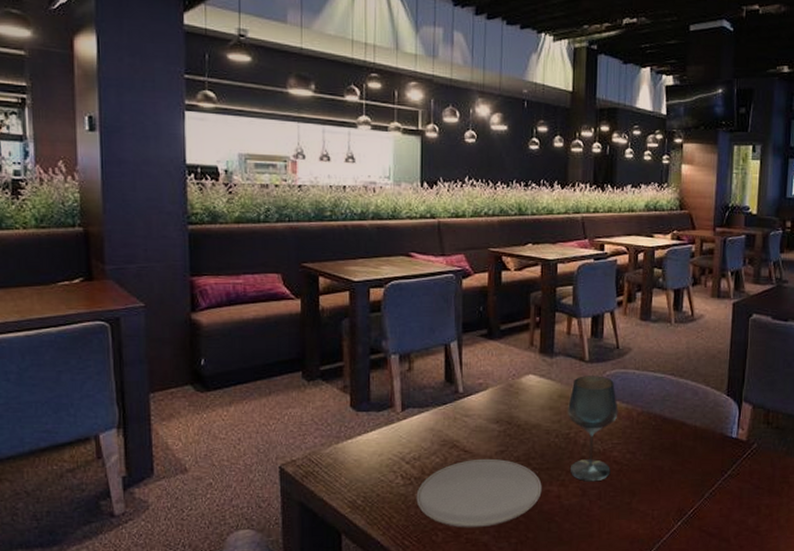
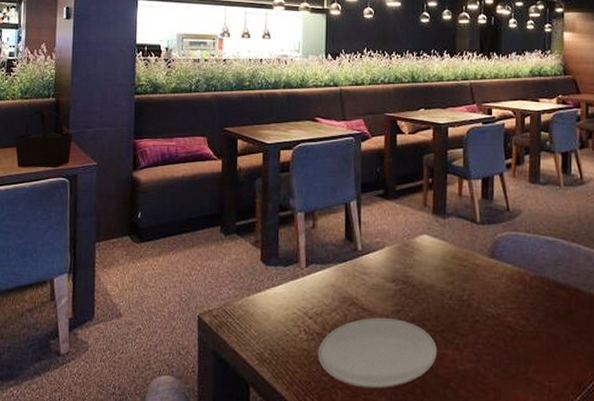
shopping bag: none [31,241,110,310] -> present [14,109,72,168]
wine glass: present [567,376,619,482] -> none [460,237,511,348]

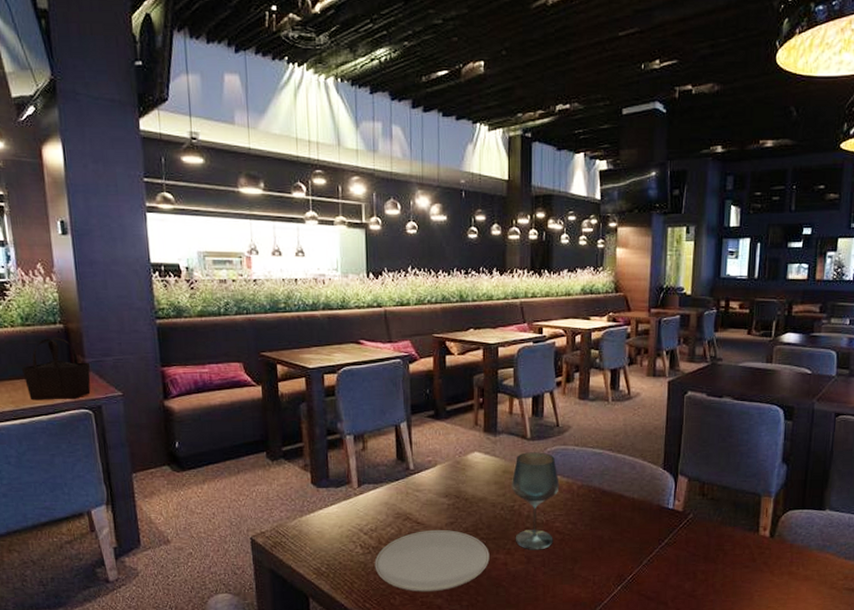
wine glass: none [460,237,511,348] -> present [511,452,560,550]

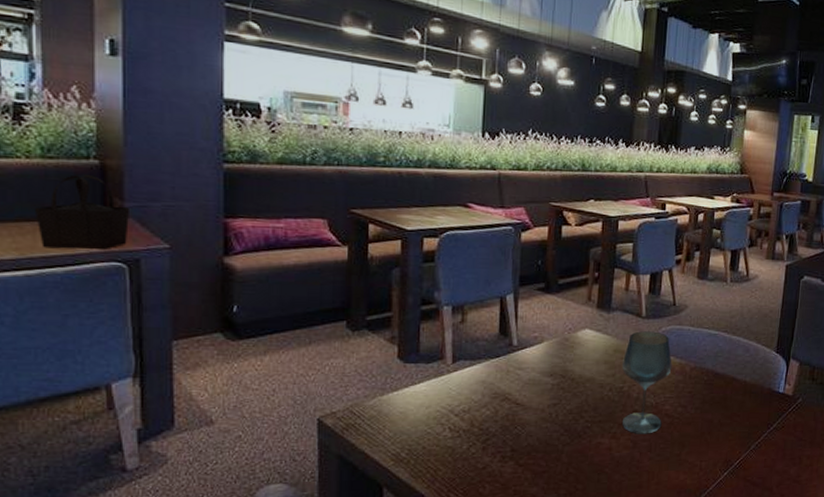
plate: present [374,529,490,593] -> none [464,411,594,481]

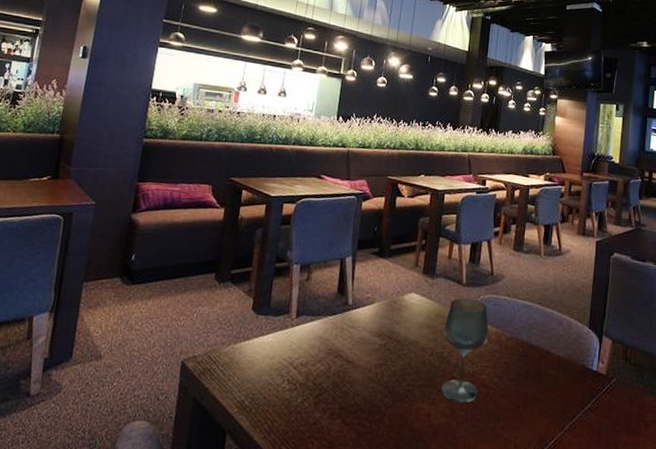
shopping bag: present [34,174,129,249] -> none [9,145,73,204]

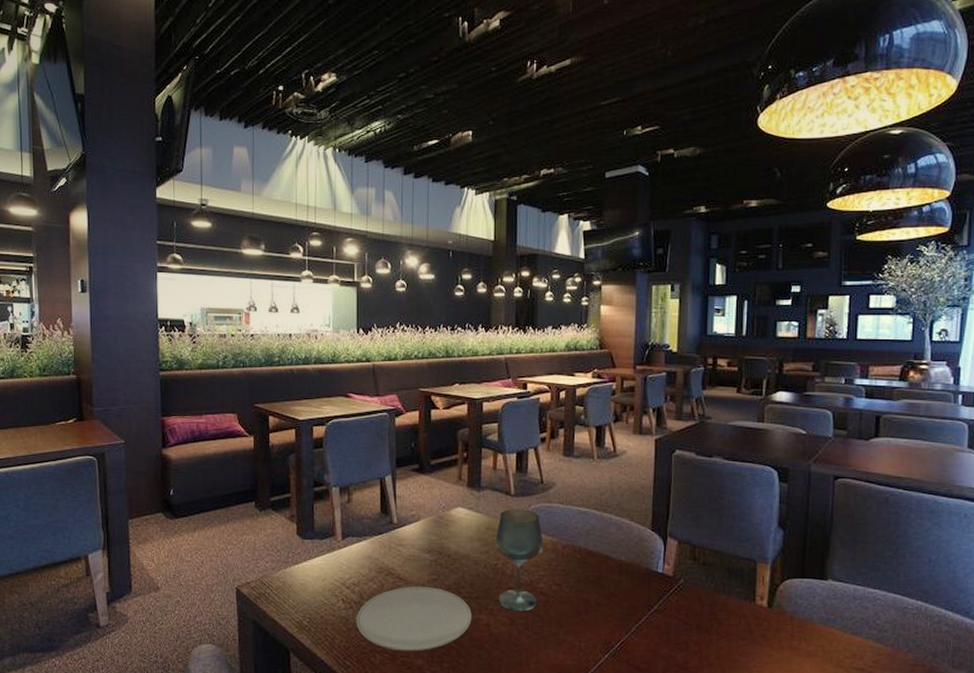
plate: none [298,370,414,441] -> present [356,586,472,652]

